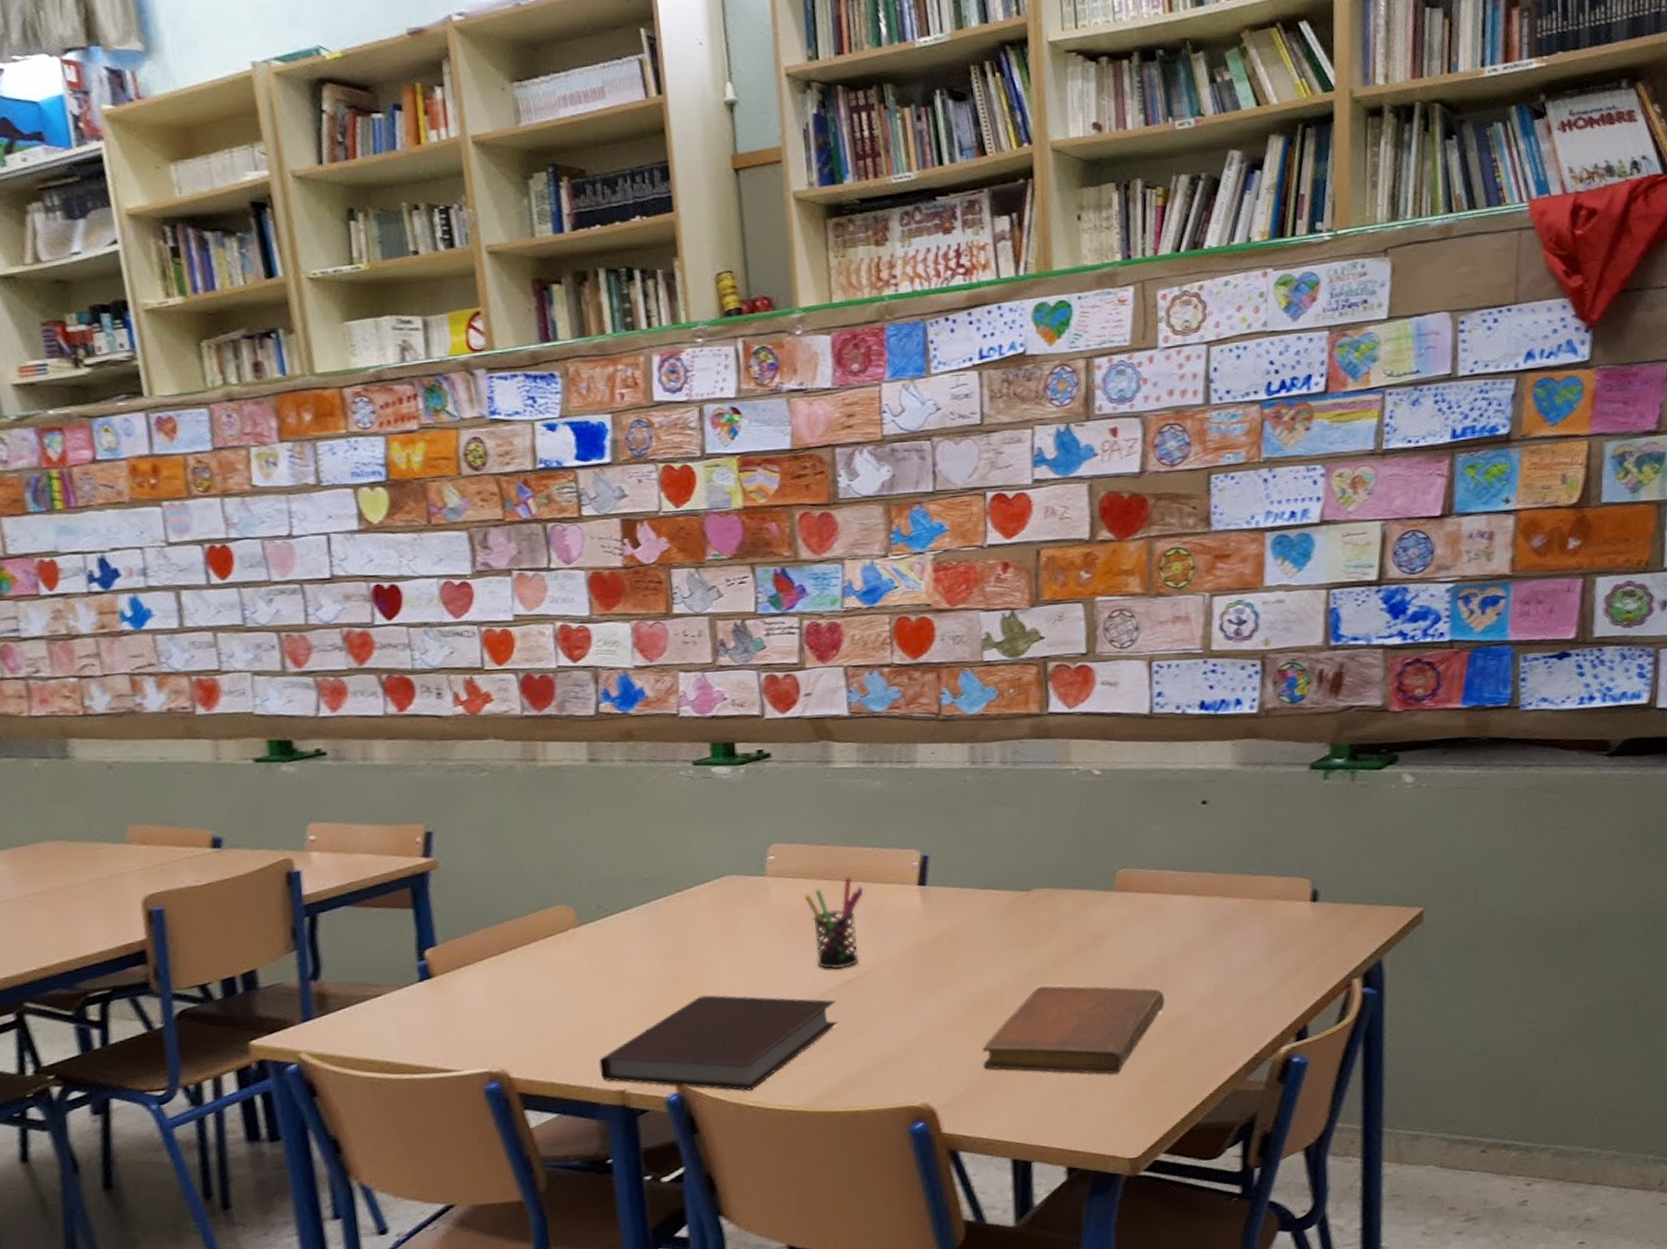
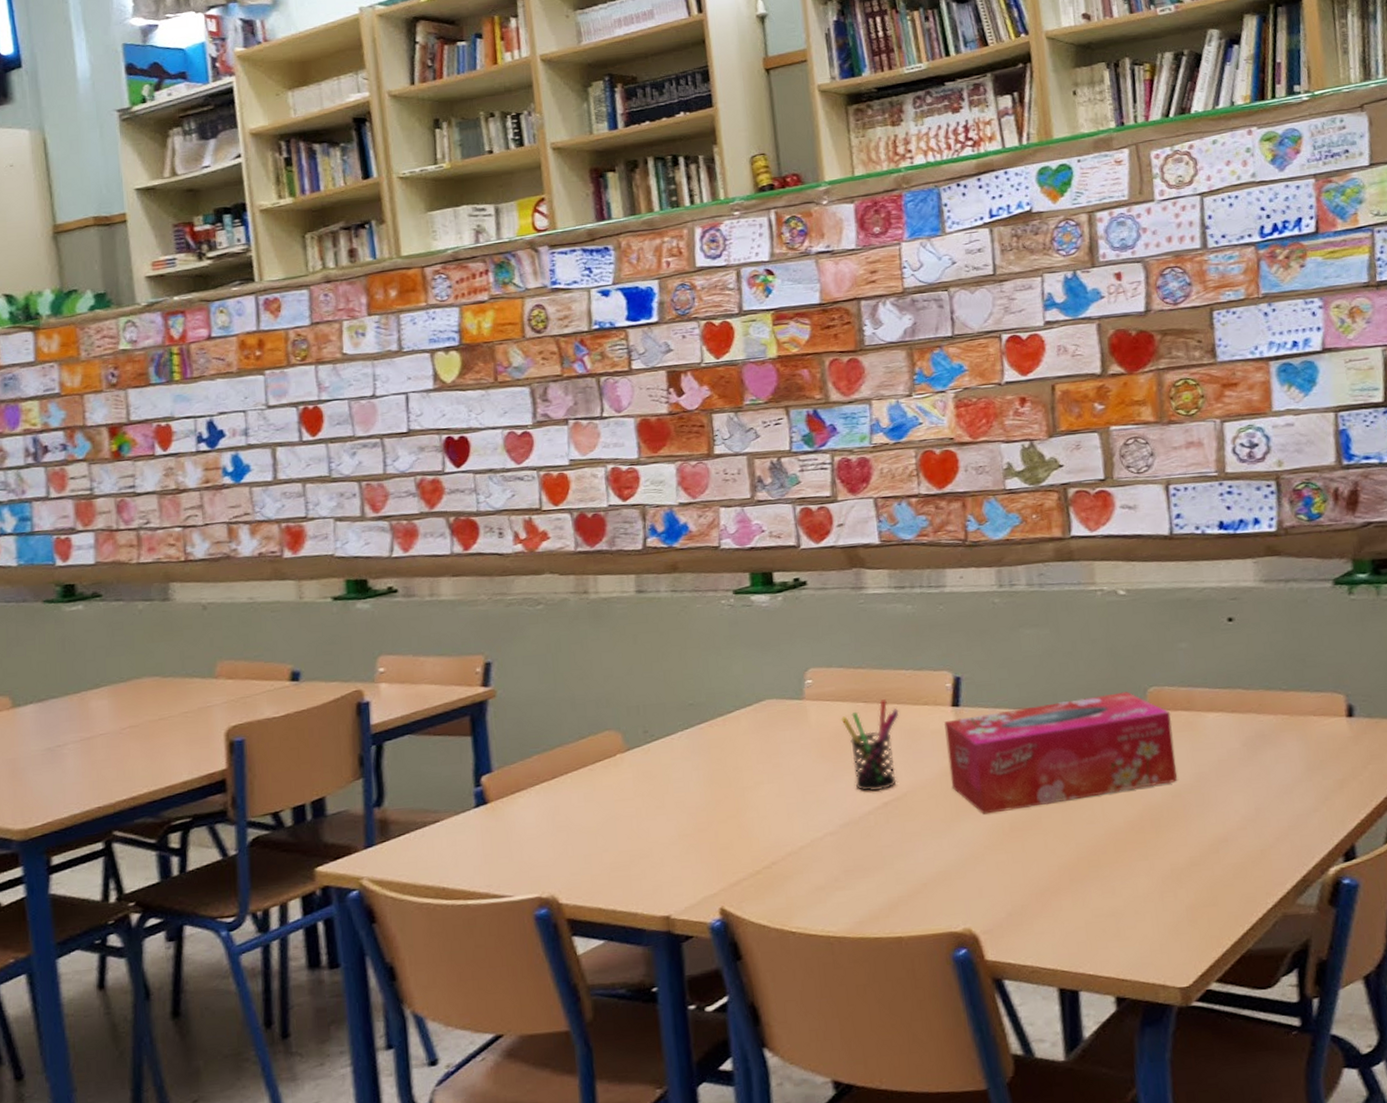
notebook: present [599,995,838,1091] -> none [644,818,878,916]
tissue box: none [909,873,1141,993] -> present [943,692,1177,814]
notebook: present [982,985,1165,1075] -> none [1022,805,1205,898]

